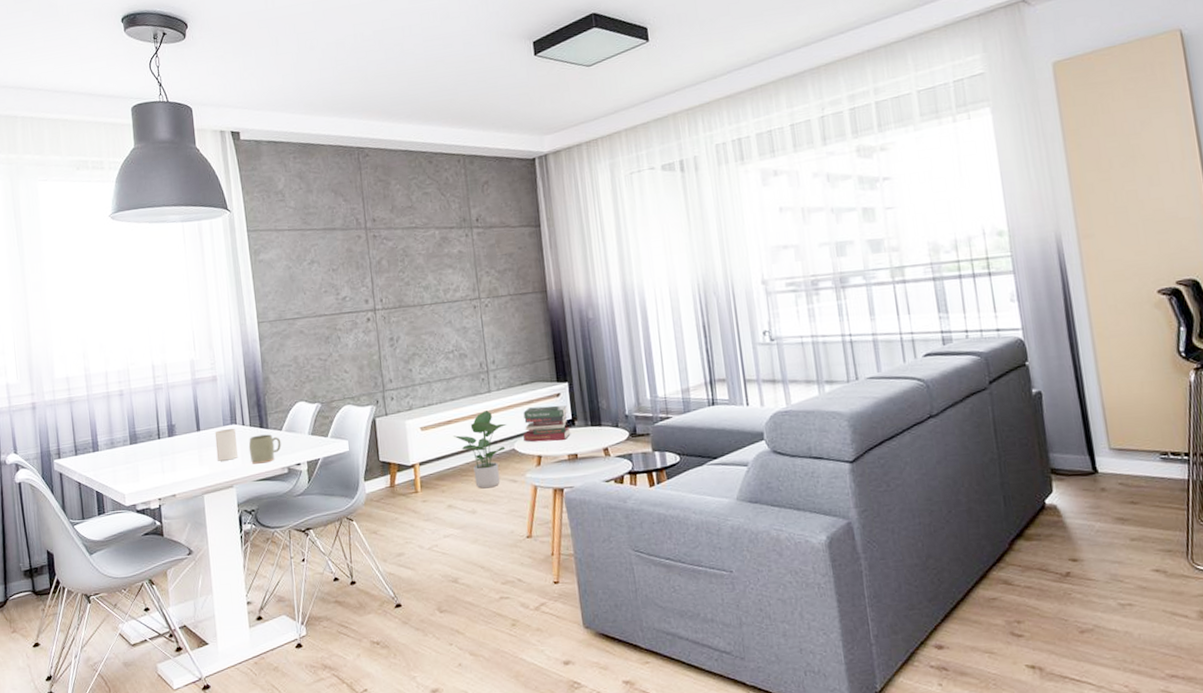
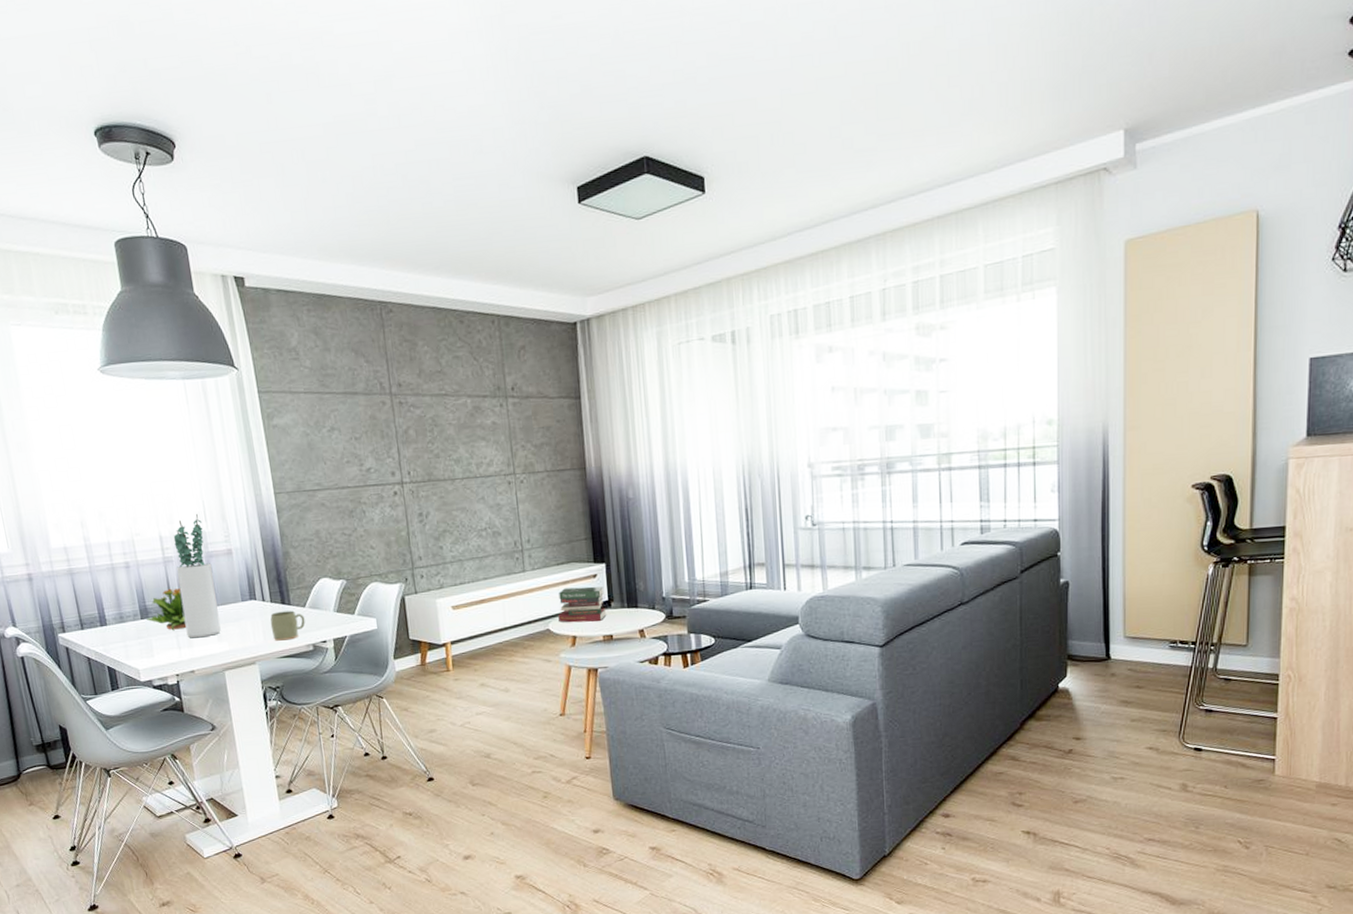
potted flower: none [134,414,171,455] -> present [146,588,187,630]
vase: none [164,344,203,463] -> present [173,514,221,639]
cup: present [214,429,238,461] -> none [232,604,259,638]
potted plant: present [454,410,507,489] -> none [486,590,542,668]

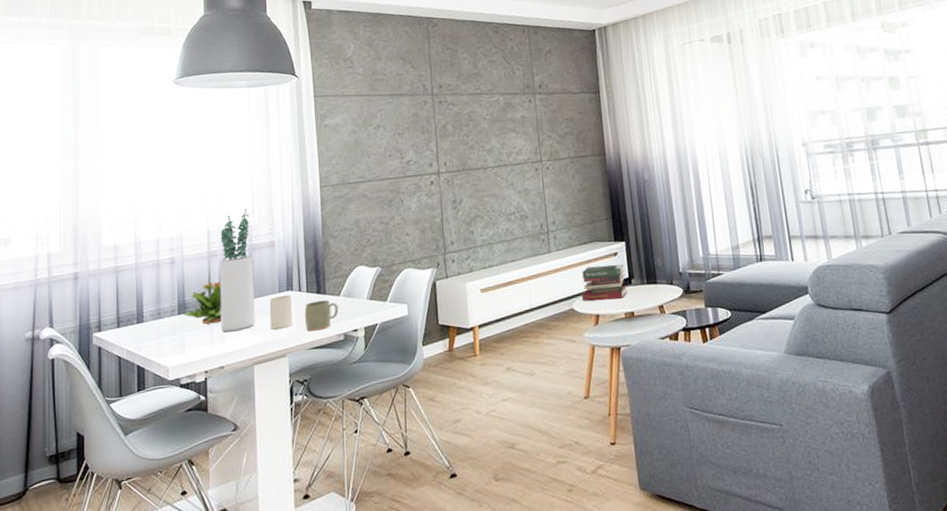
cup: none [232,604,259,638] -> present [269,295,292,330]

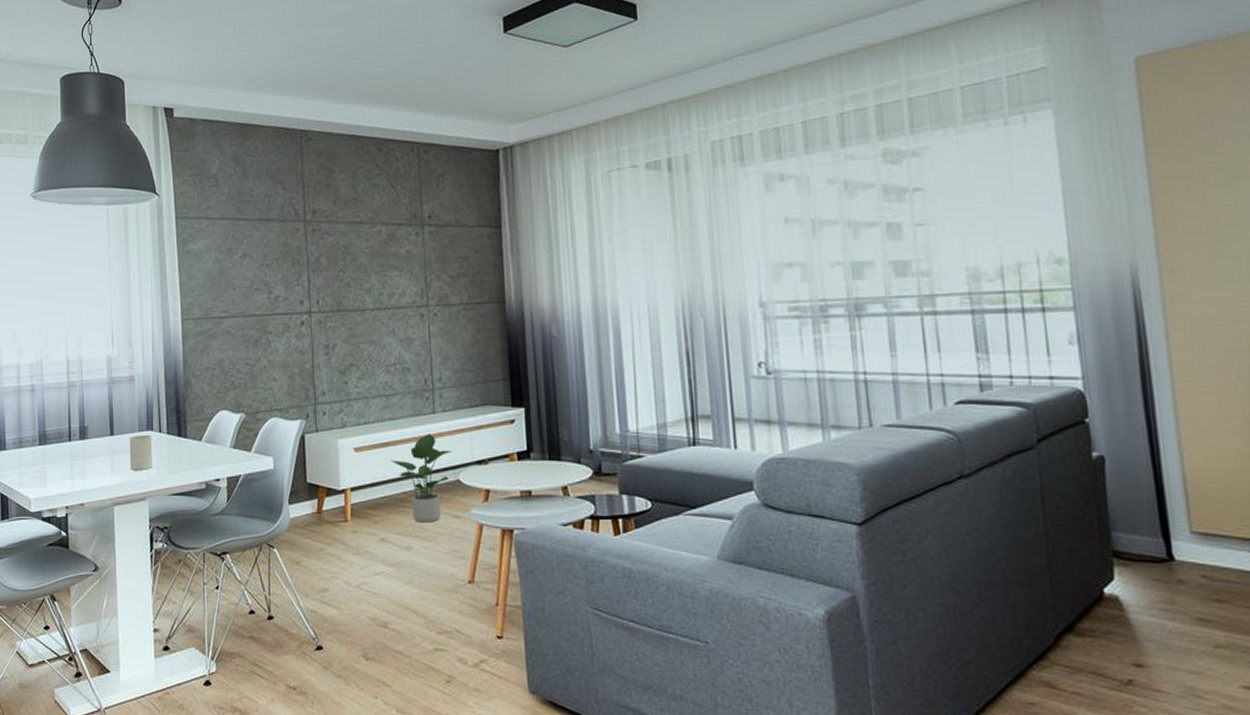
potted flower: present [183,282,222,325] -> none [43,414,82,458]
vase: present [219,209,255,333] -> none [78,338,115,469]
mug: present [304,300,339,332] -> none [164,444,200,476]
potted plant: none [513,271,566,350] -> present [391,434,452,523]
books: present [582,264,628,302] -> none [470,433,525,474]

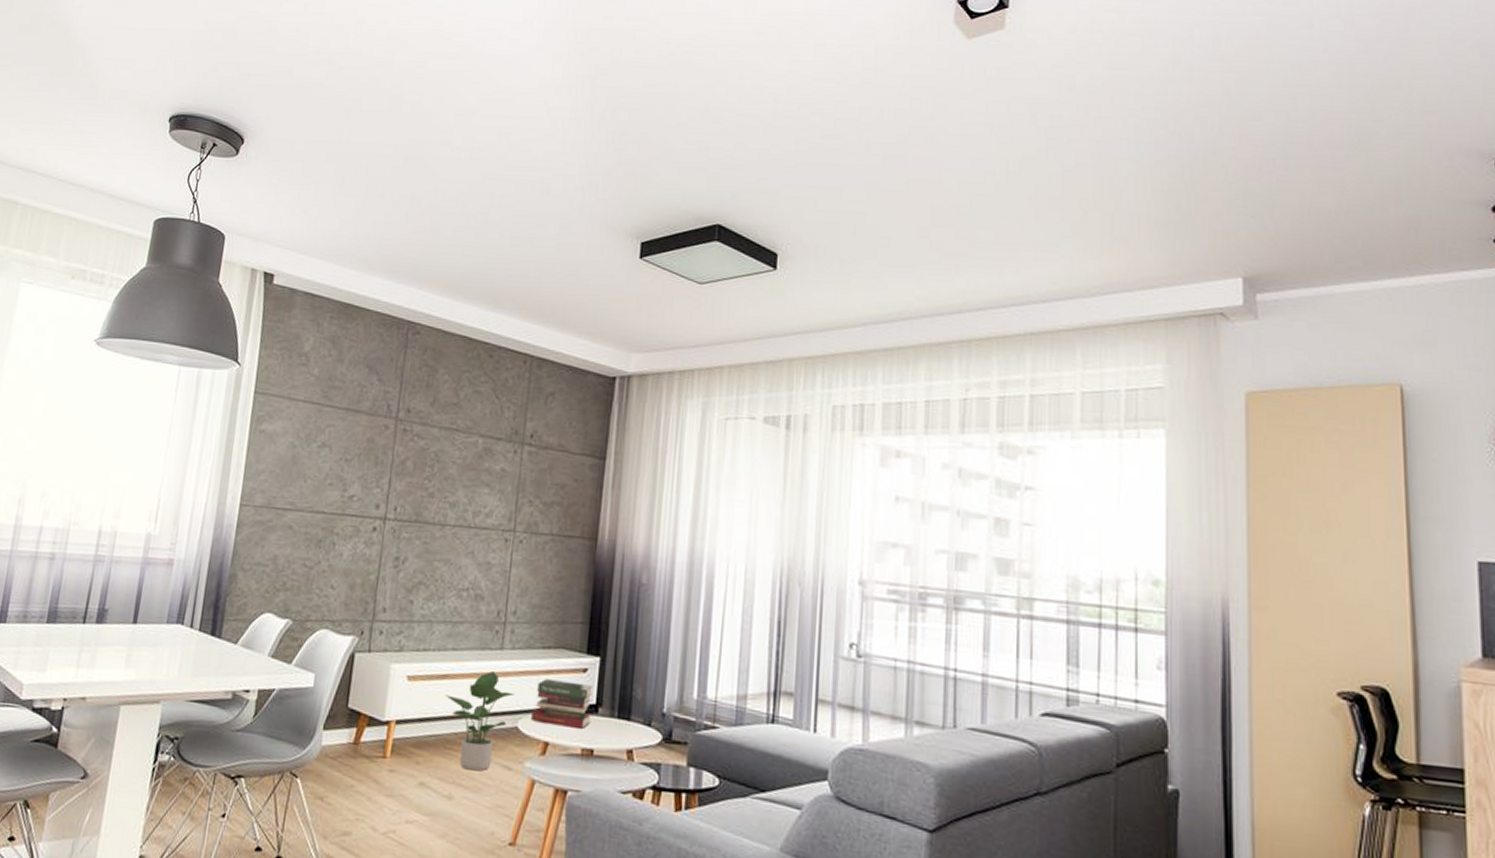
cup: present [129,435,152,470] -> none [148,627,181,669]
books: none [470,433,525,474] -> present [531,679,592,729]

